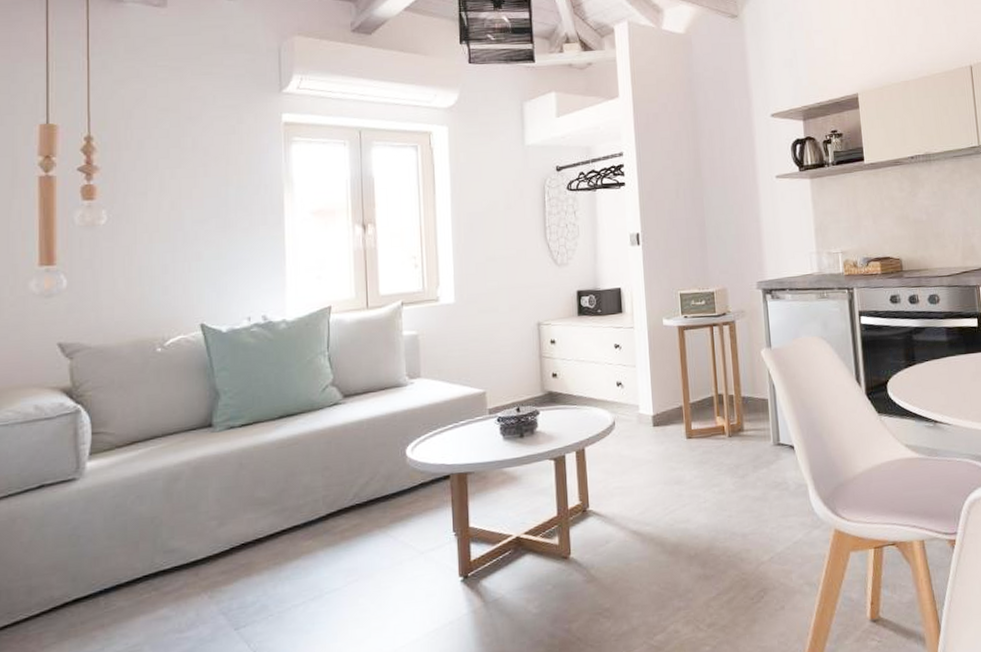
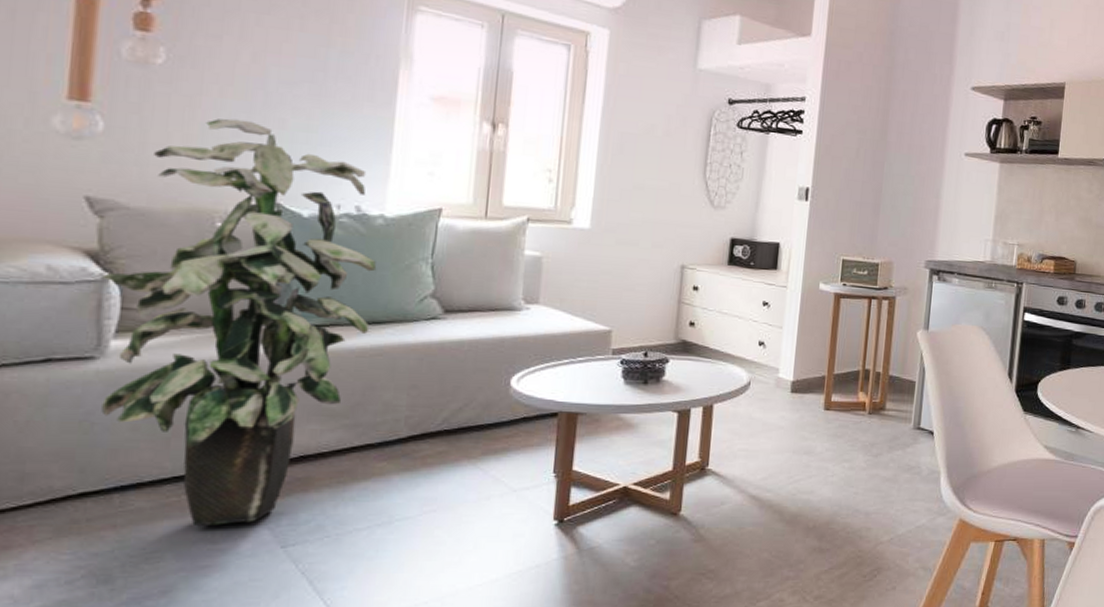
indoor plant: none [75,258,285,619] -> present [101,118,377,527]

